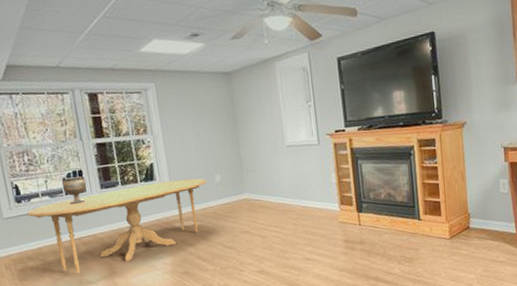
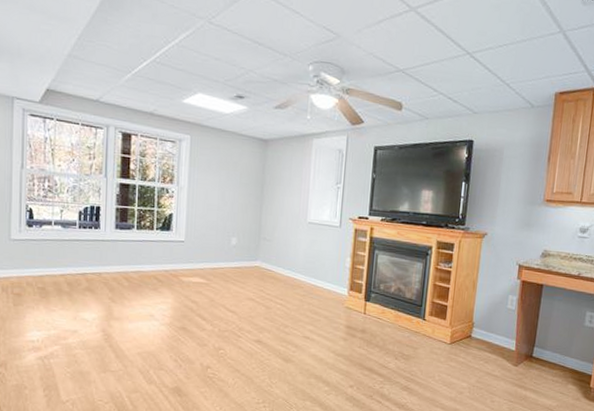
dining table: present [27,178,207,274] -> none [36,233,223,309]
goblet: present [62,176,87,204] -> none [77,211,102,239]

